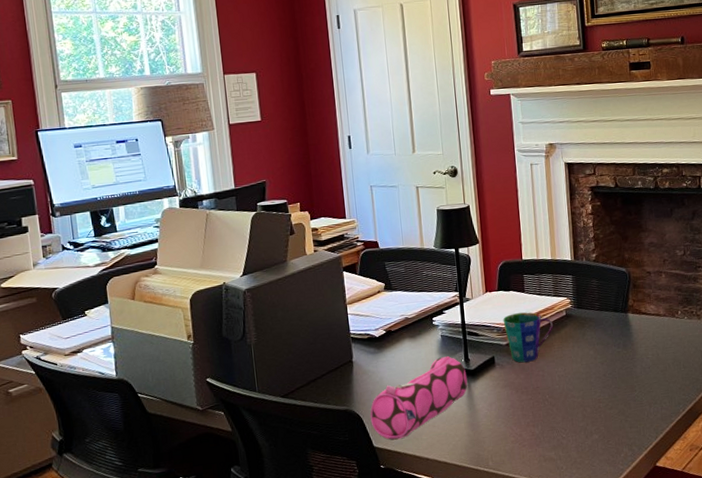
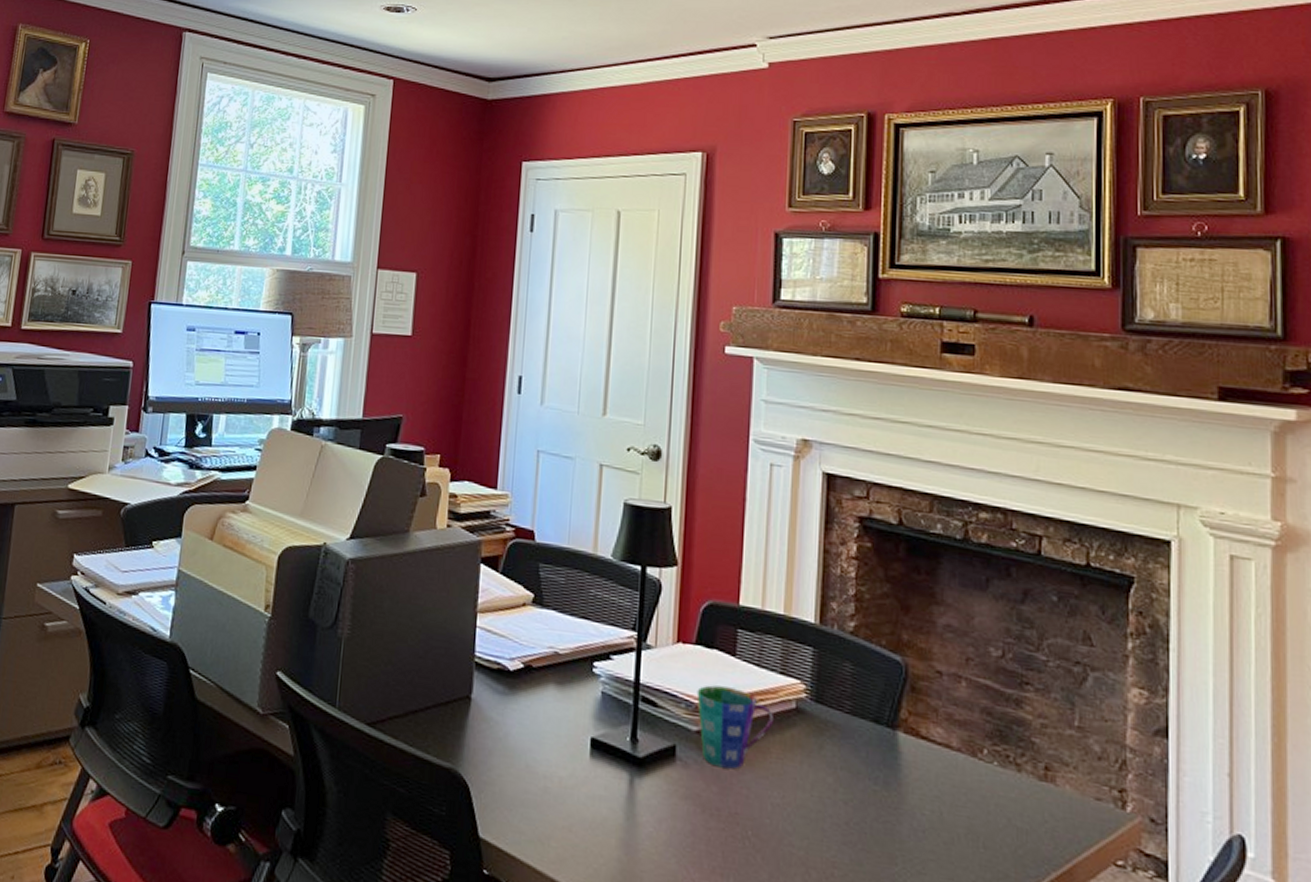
pencil case: present [370,356,468,440] -> none [480,725,631,837]

